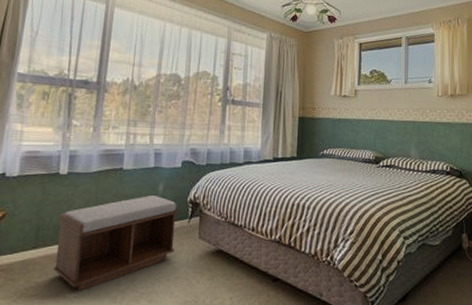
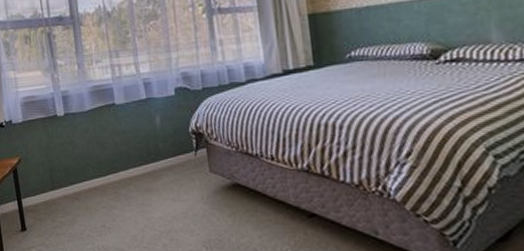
bench: present [53,194,178,291] -> none [66,128,186,229]

